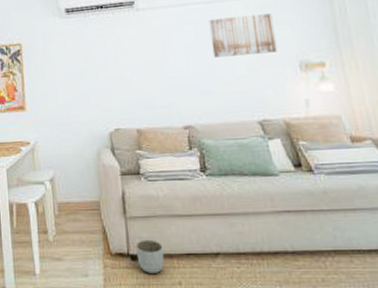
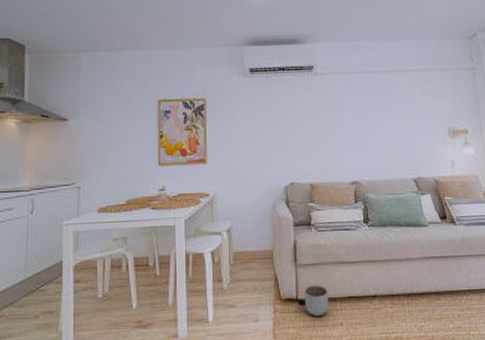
wall art: present [209,13,278,58] -> none [377,85,432,121]

